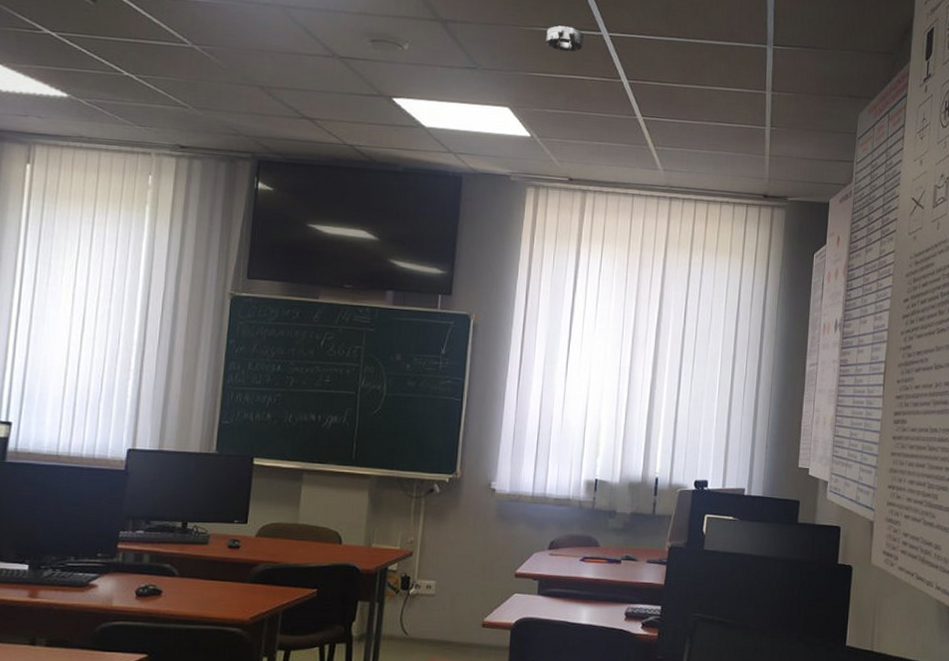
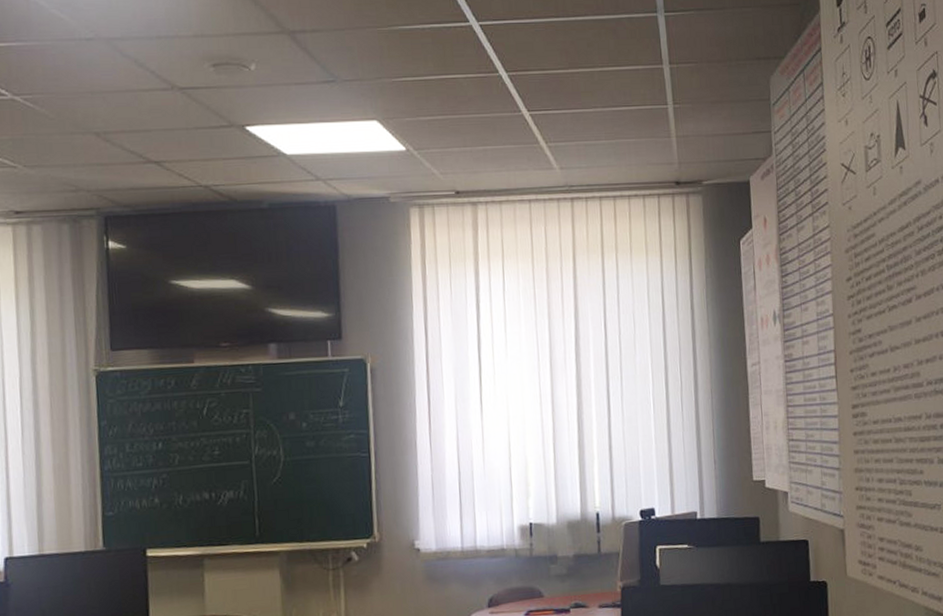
smoke detector: present [546,25,584,52] -> none [408,21,451,50]

